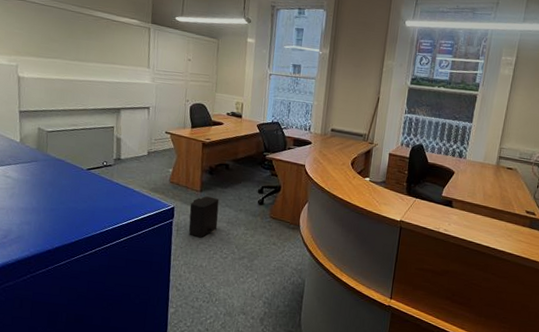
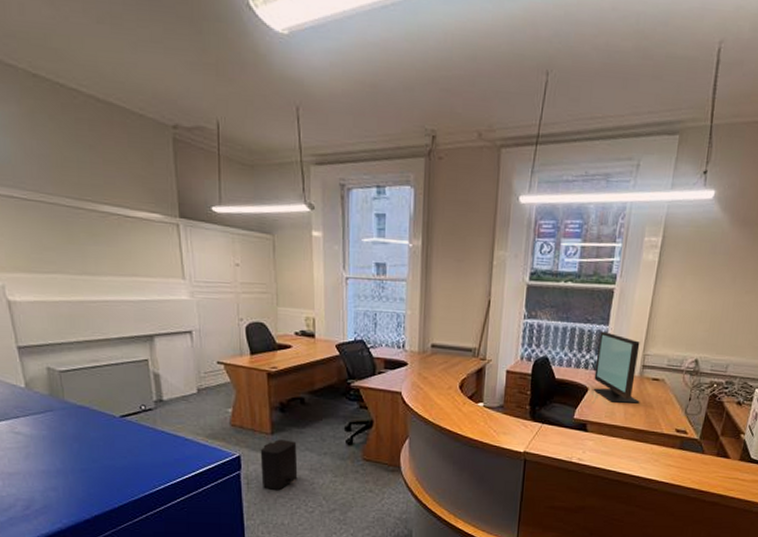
monitor: none [458,127,497,187] -> present [593,331,640,404]

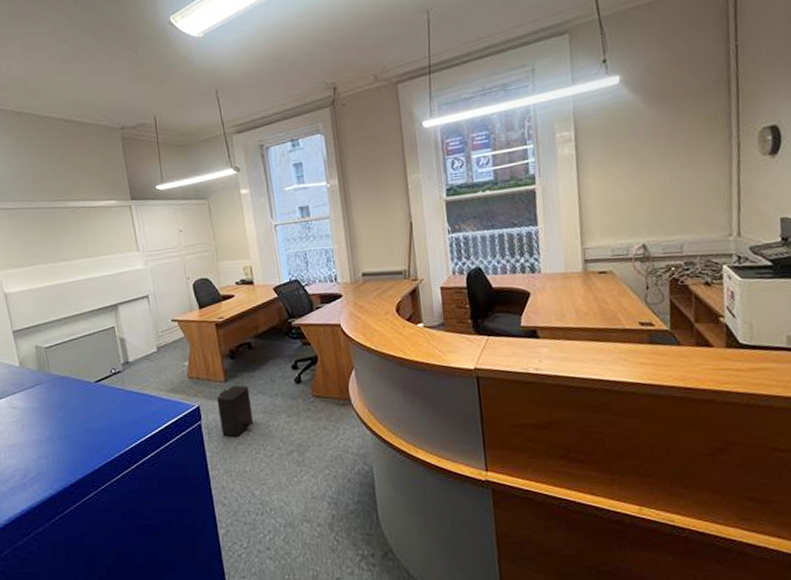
monitor: present [593,331,640,404] -> none [530,232,591,304]

